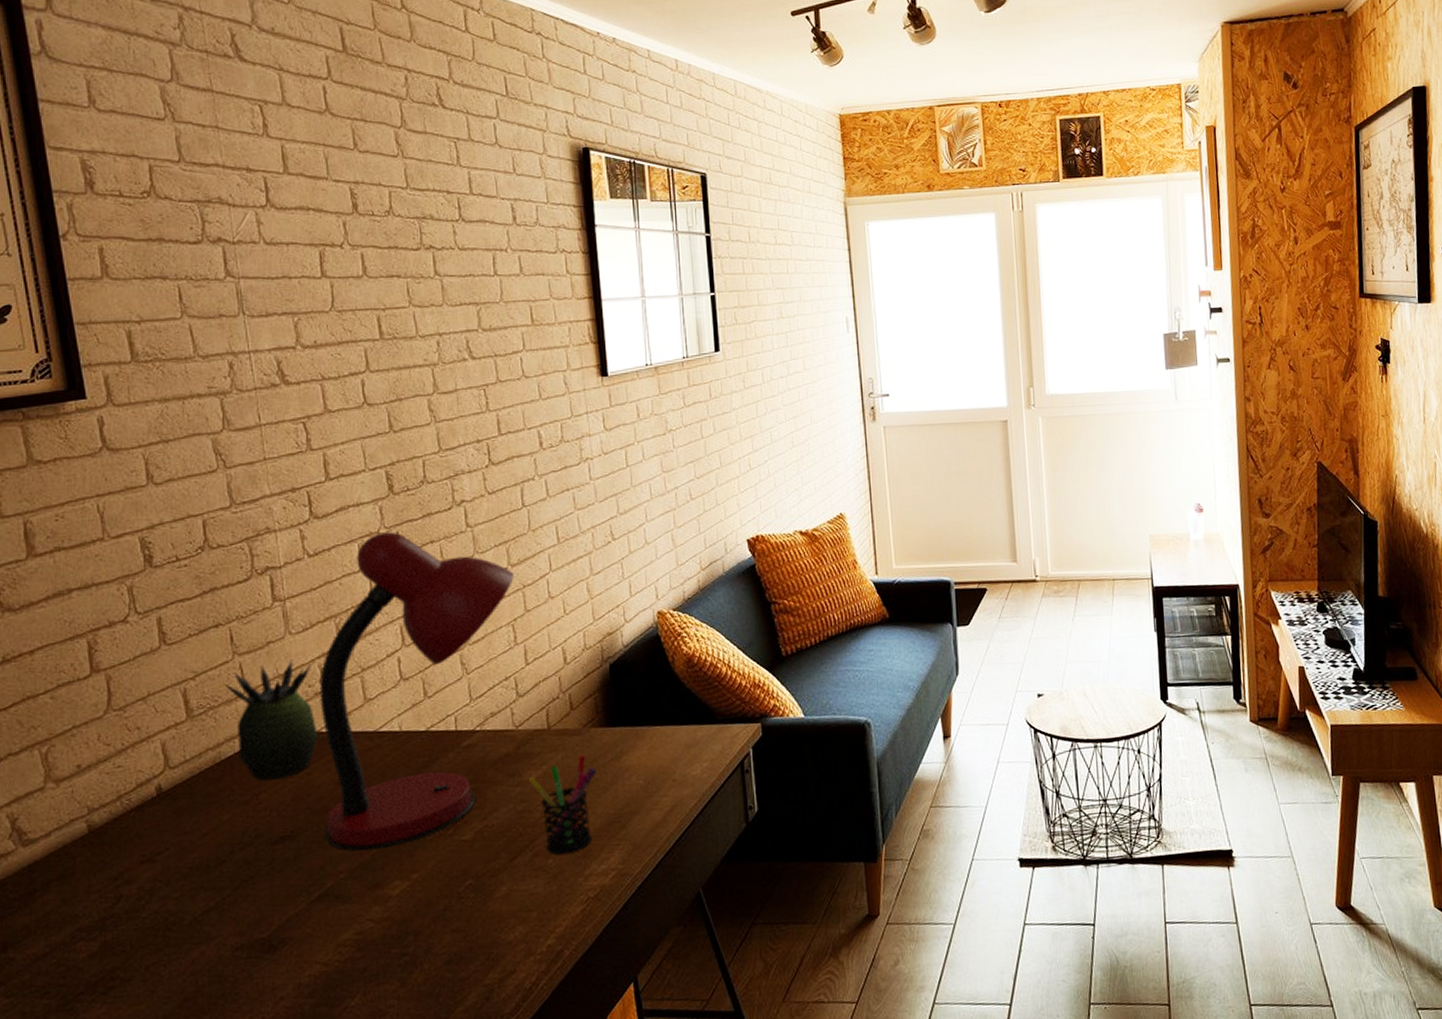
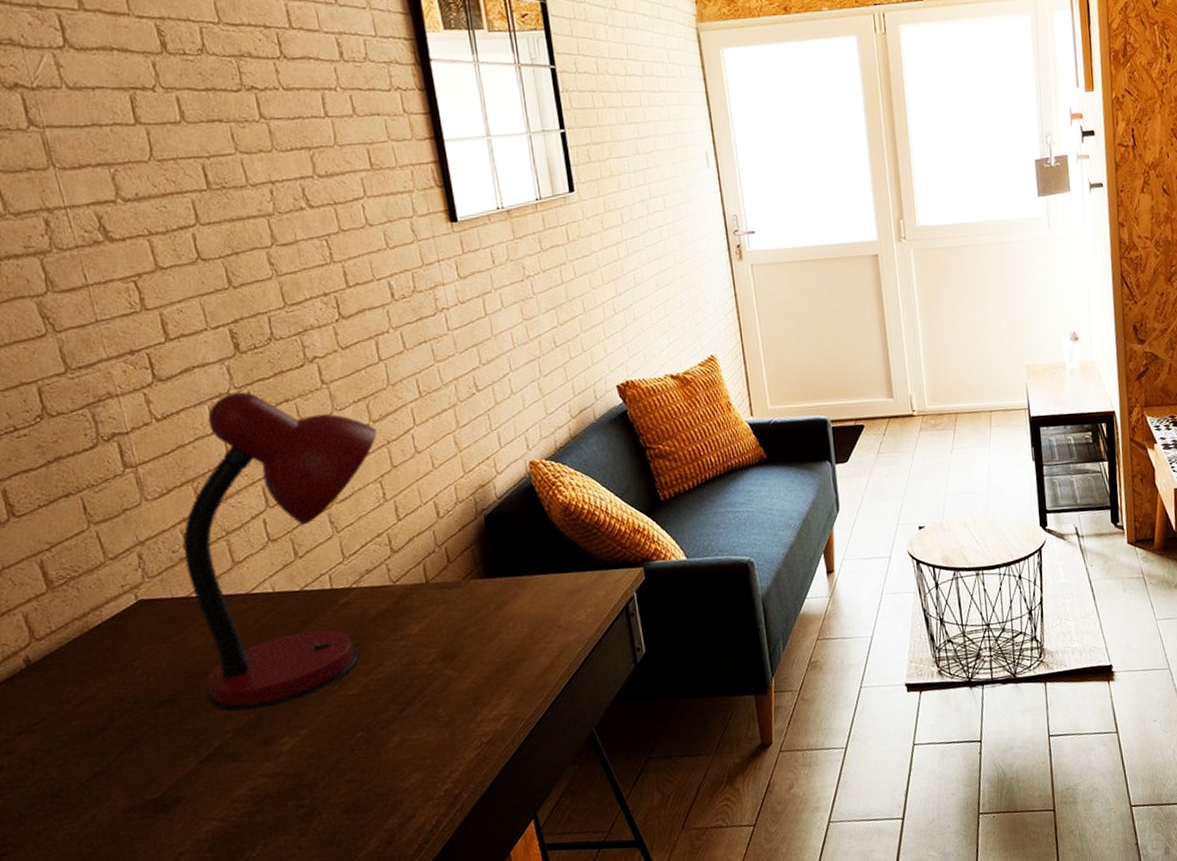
succulent plant: present [224,659,318,781] -> none [82,526,189,648]
pen holder: present [528,754,597,855] -> none [410,605,482,704]

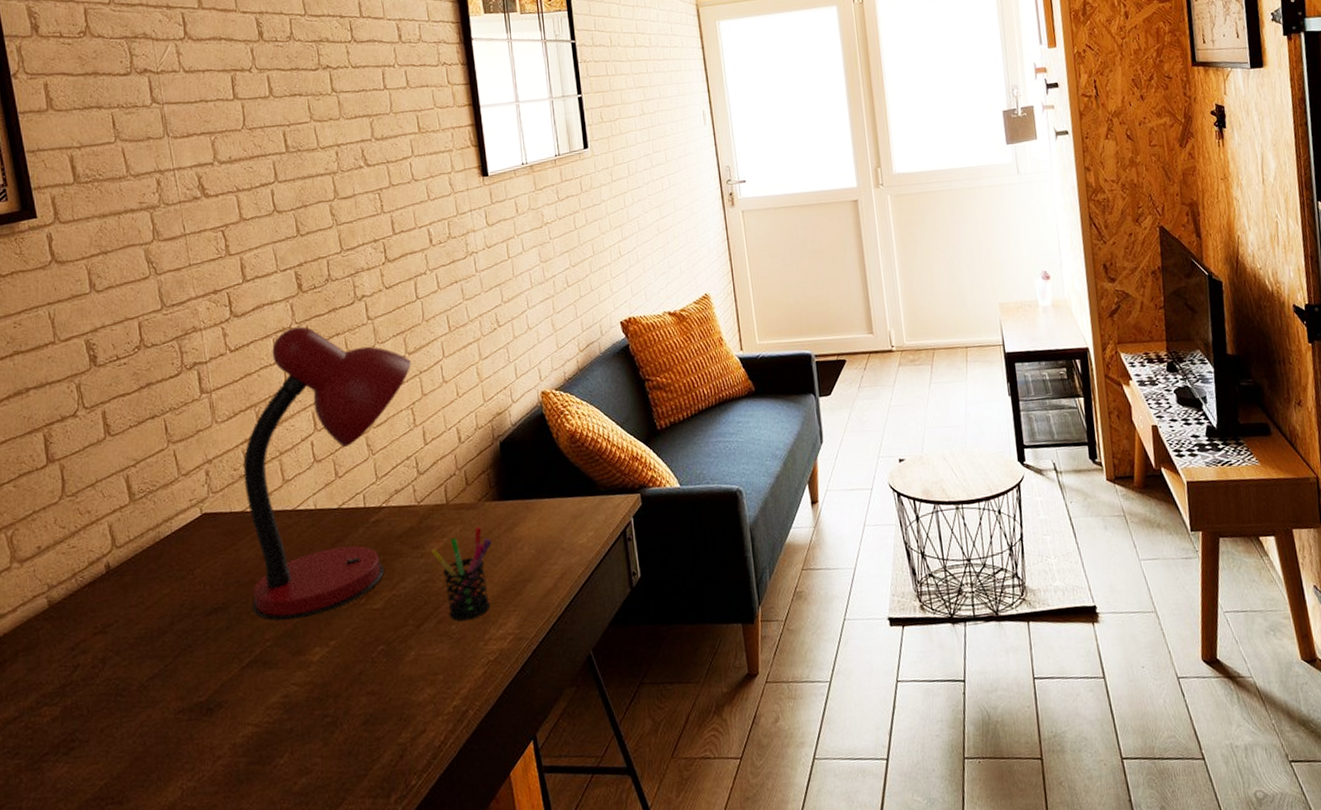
pen holder: none [410,605,482,704] -> present [430,526,493,622]

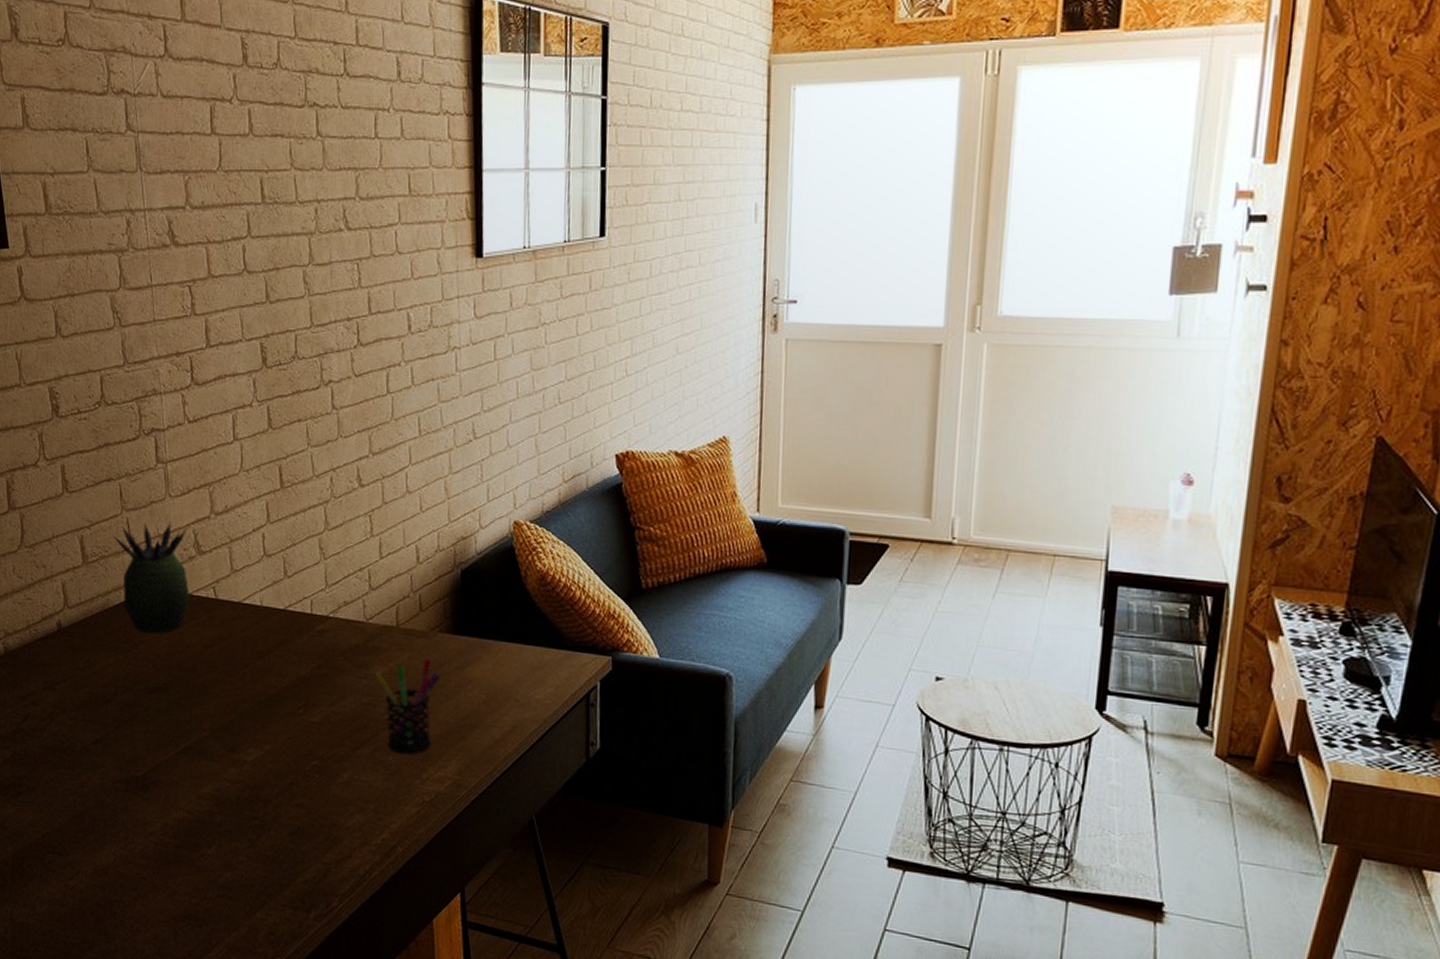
succulent plant: none [161,445,244,558] -> present [113,521,190,634]
desk lamp: present [243,326,411,621] -> none [192,405,374,716]

